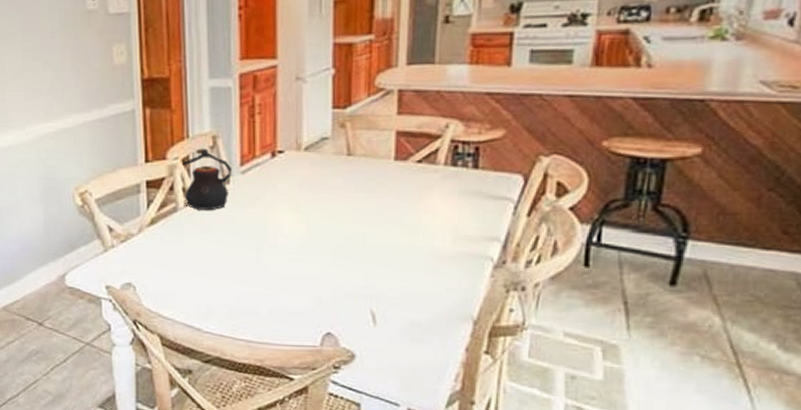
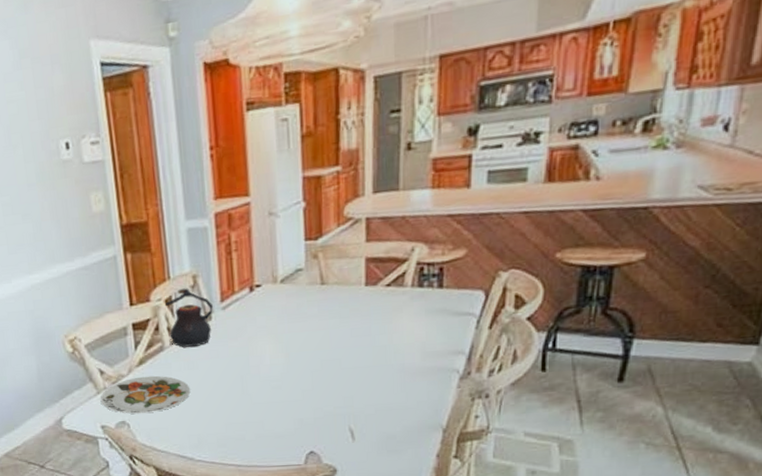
plate: none [107,237,203,276] -> present [100,375,191,414]

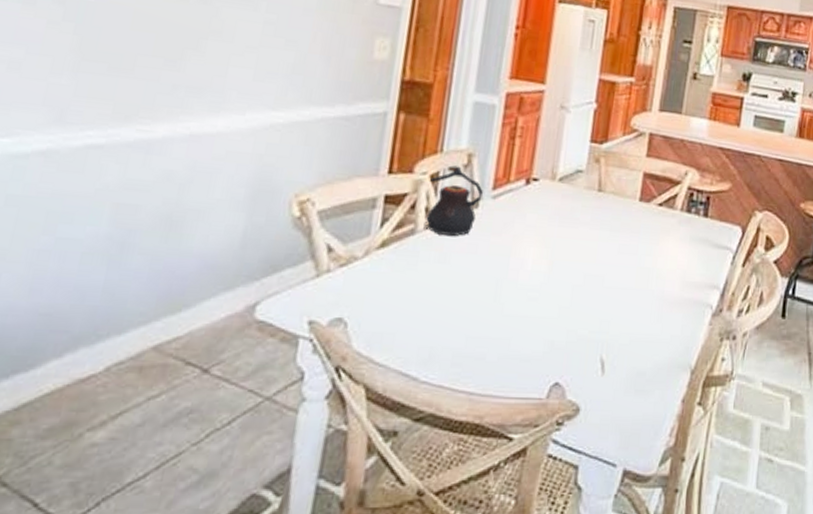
plate: present [100,375,191,414] -> none [317,262,435,311]

